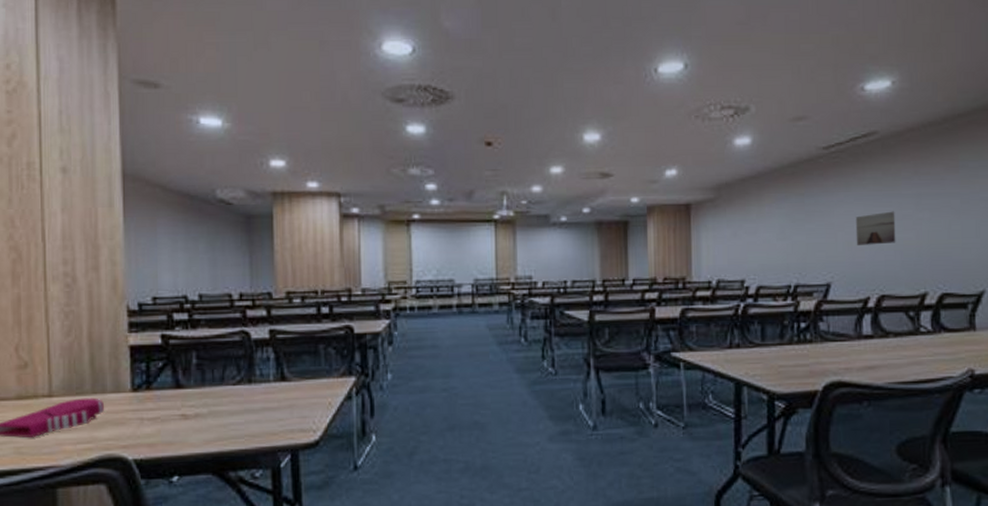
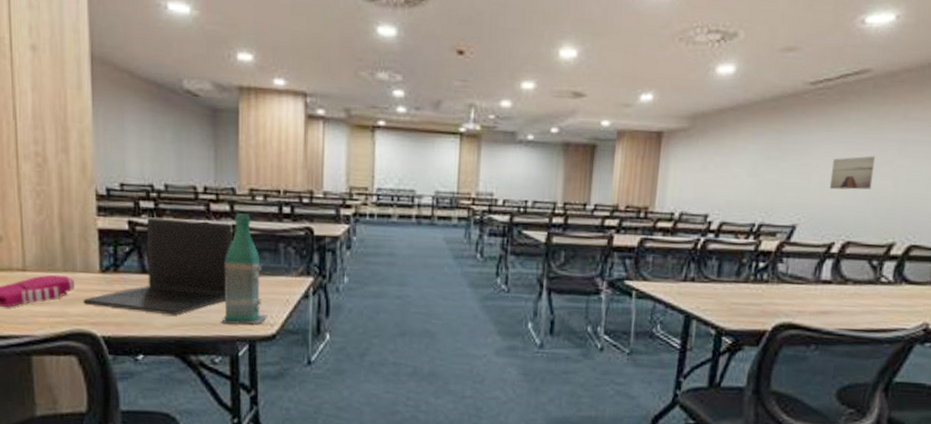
laptop: none [113,328,270,430] -> present [83,218,232,315]
bottle: none [260,317,309,435] -> present [220,213,267,324]

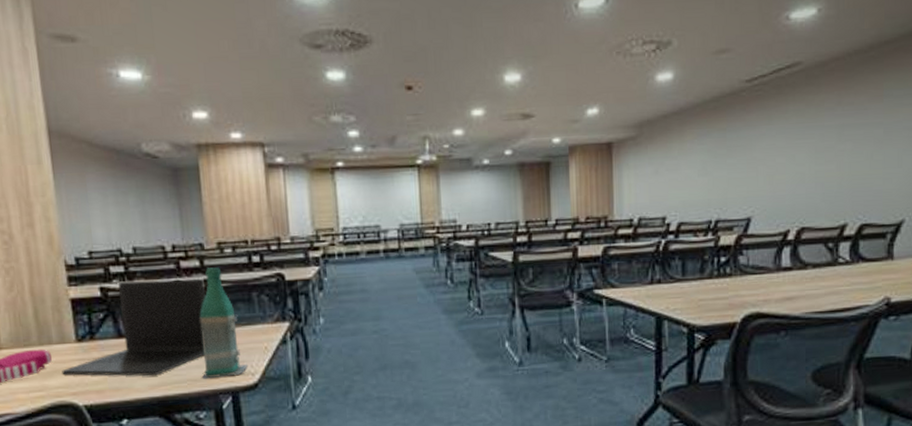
wall art: present [829,156,876,190] -> none [777,143,817,179]

